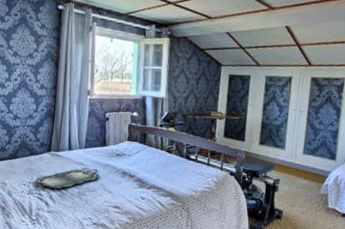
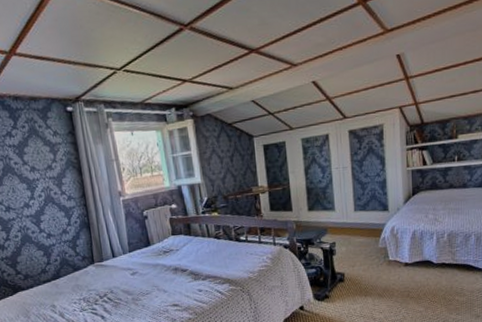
serving tray: present [35,168,100,189] -> none [85,271,152,302]

